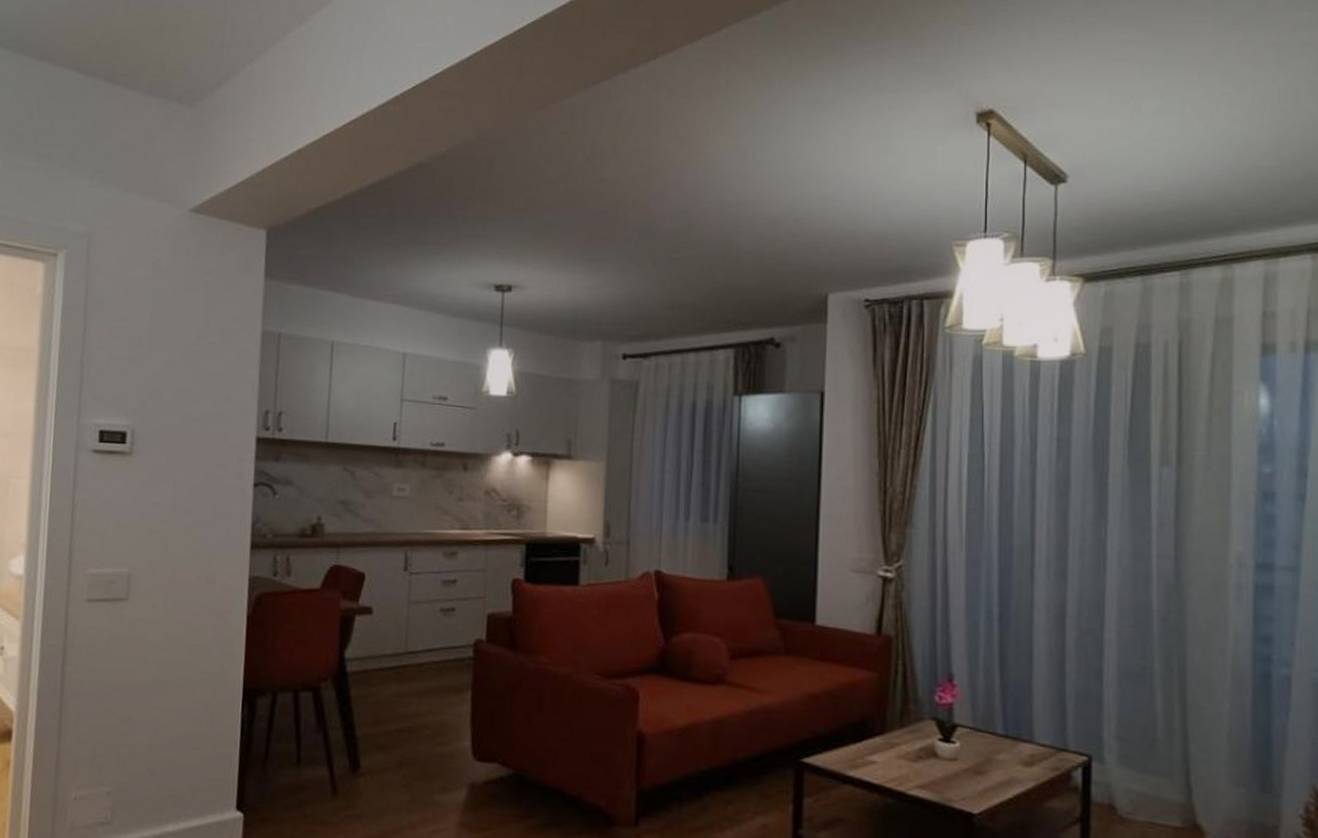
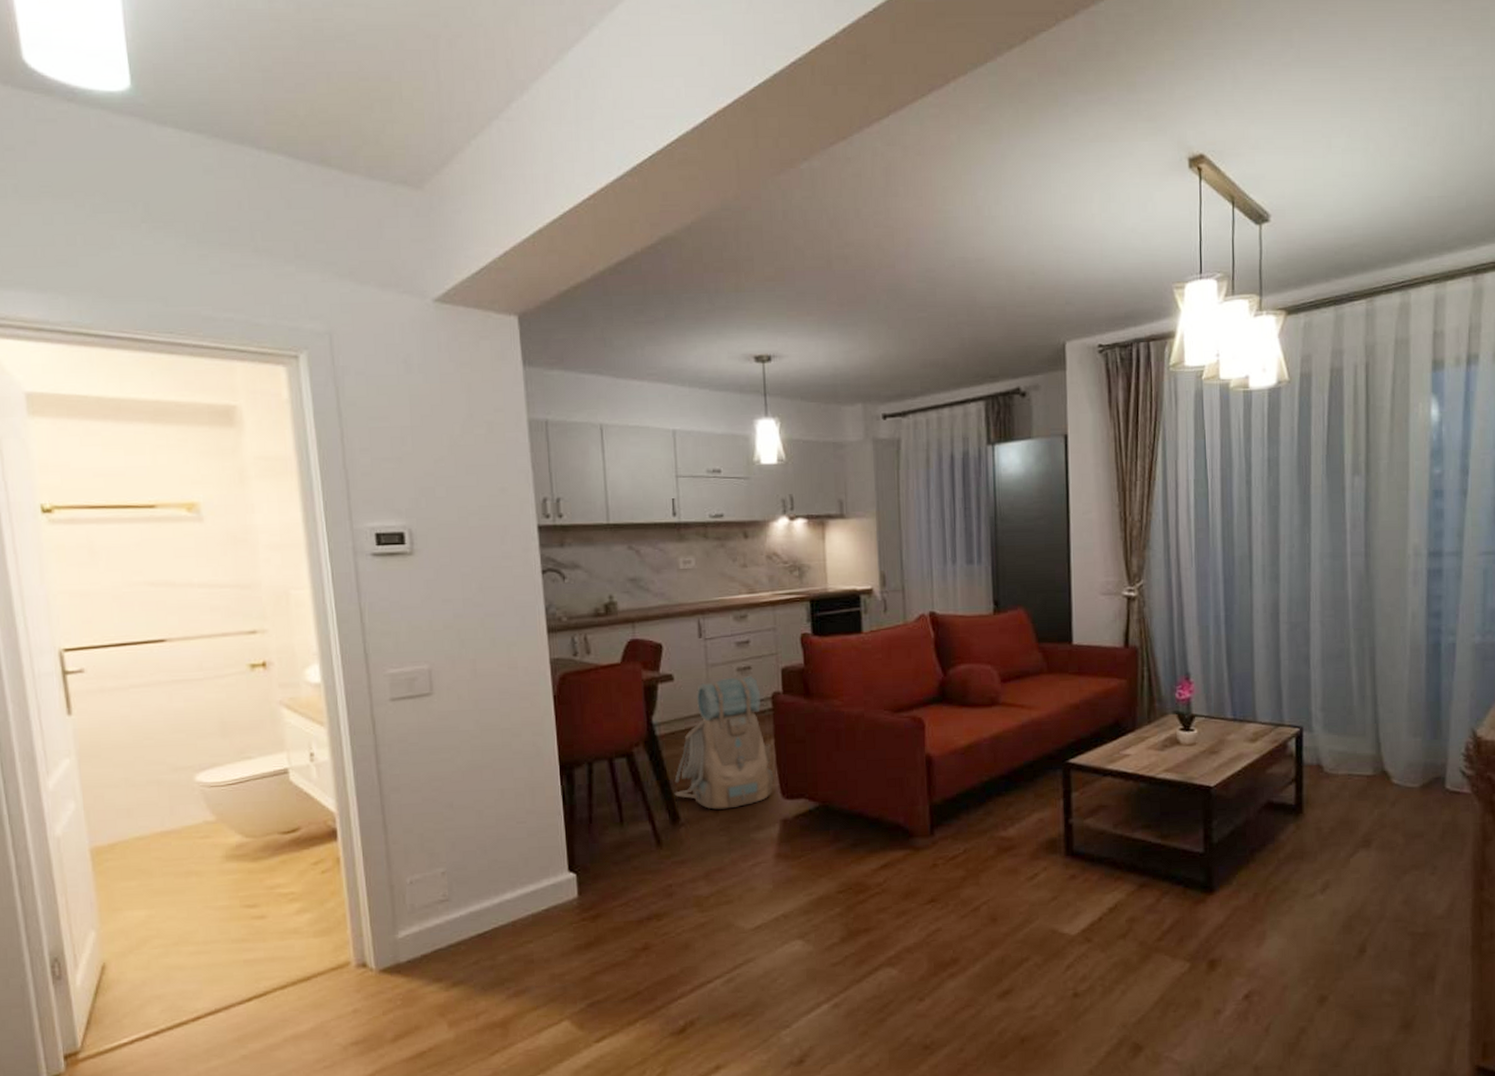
backpack: none [357,618,467,764] -> present [674,676,774,810]

